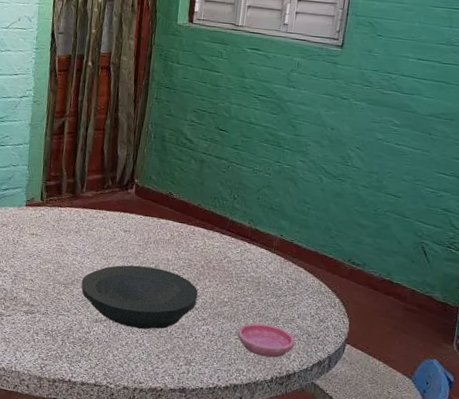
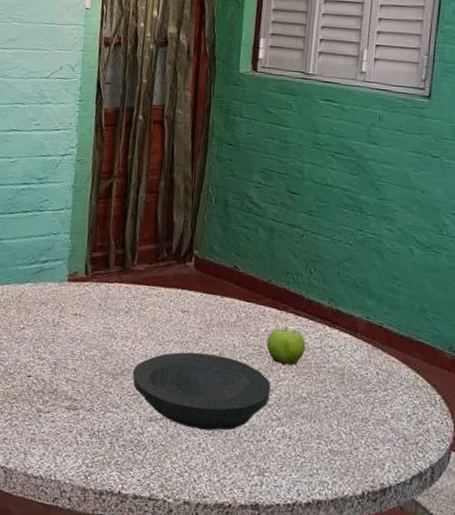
fruit: none [195,242,229,276] -> present [266,325,306,366]
saucer: present [237,323,296,358] -> none [320,424,390,468]

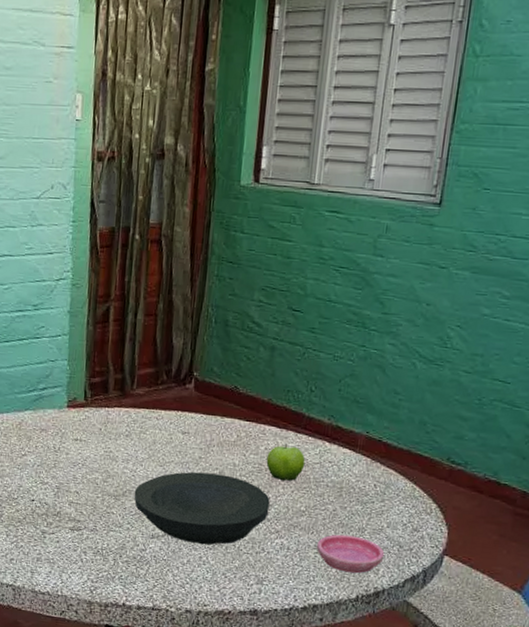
saucer: none [320,424,390,468] -> present [317,534,385,574]

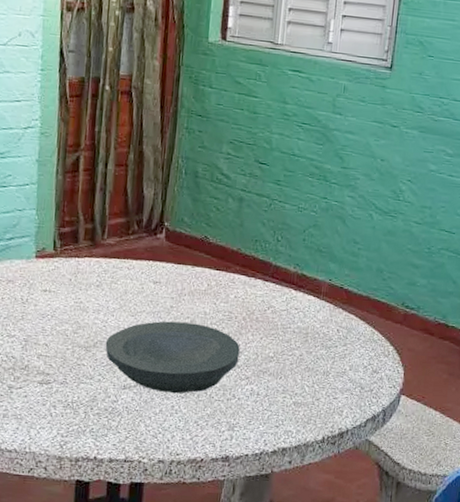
fruit: present [266,442,306,481] -> none [236,290,273,328]
saucer: present [317,534,385,574] -> none [285,378,348,416]

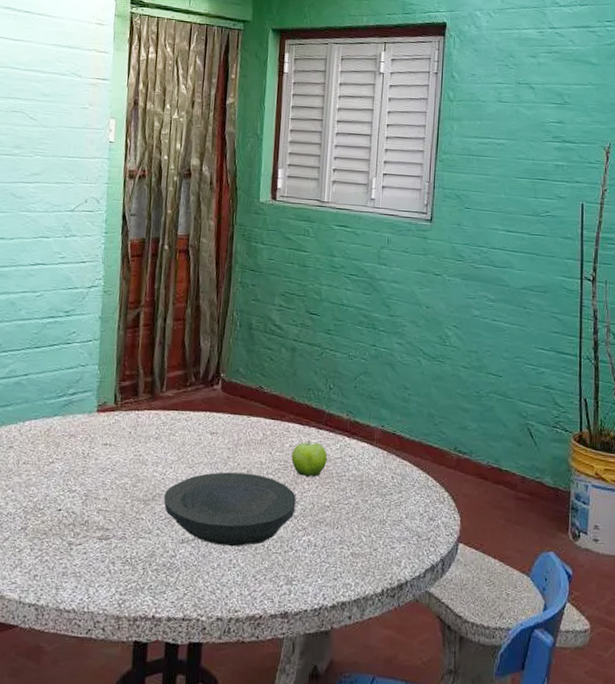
fruit: none [236,290,273,328] -> present [291,439,328,477]

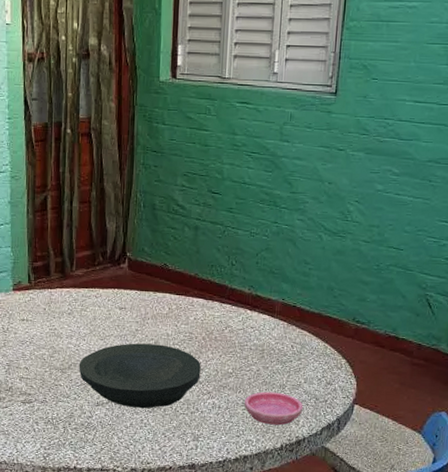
fruit: present [291,439,328,477] -> none [196,312,230,347]
saucer: none [342,528,405,567] -> present [244,391,304,426]

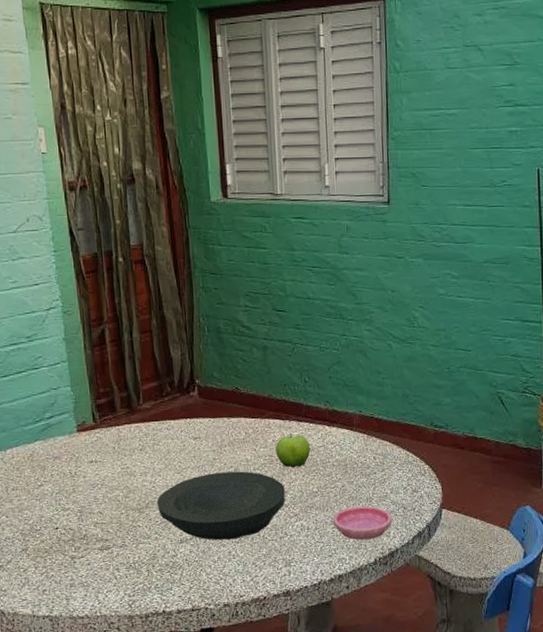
fruit: none [196,312,230,347] -> present [275,432,311,468]

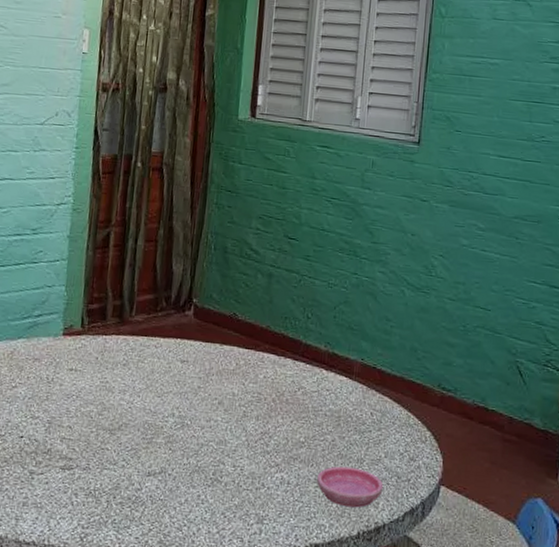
plate: present [157,471,286,540] -> none [130,402,270,482]
fruit: present [275,432,311,468] -> none [265,370,304,411]

